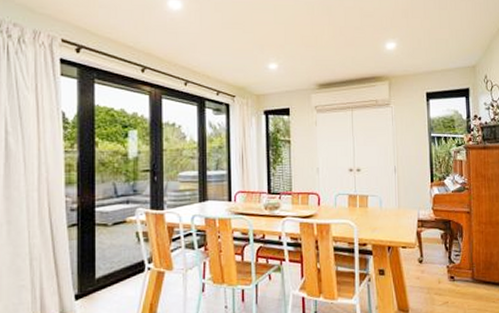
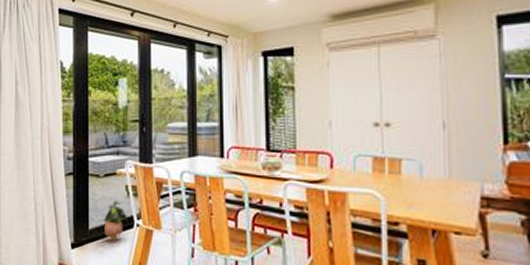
potted plant: none [112,248,138,289] -> present [103,201,128,243]

